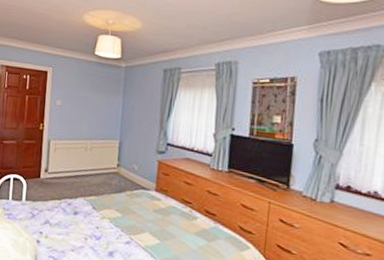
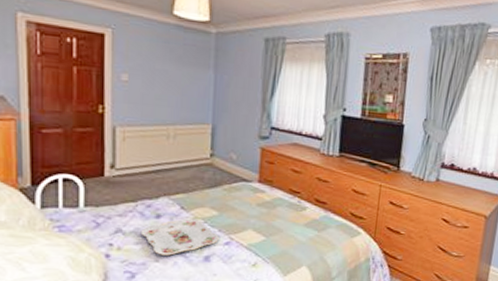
serving tray: none [62,217,122,248] -> present [140,218,219,256]

